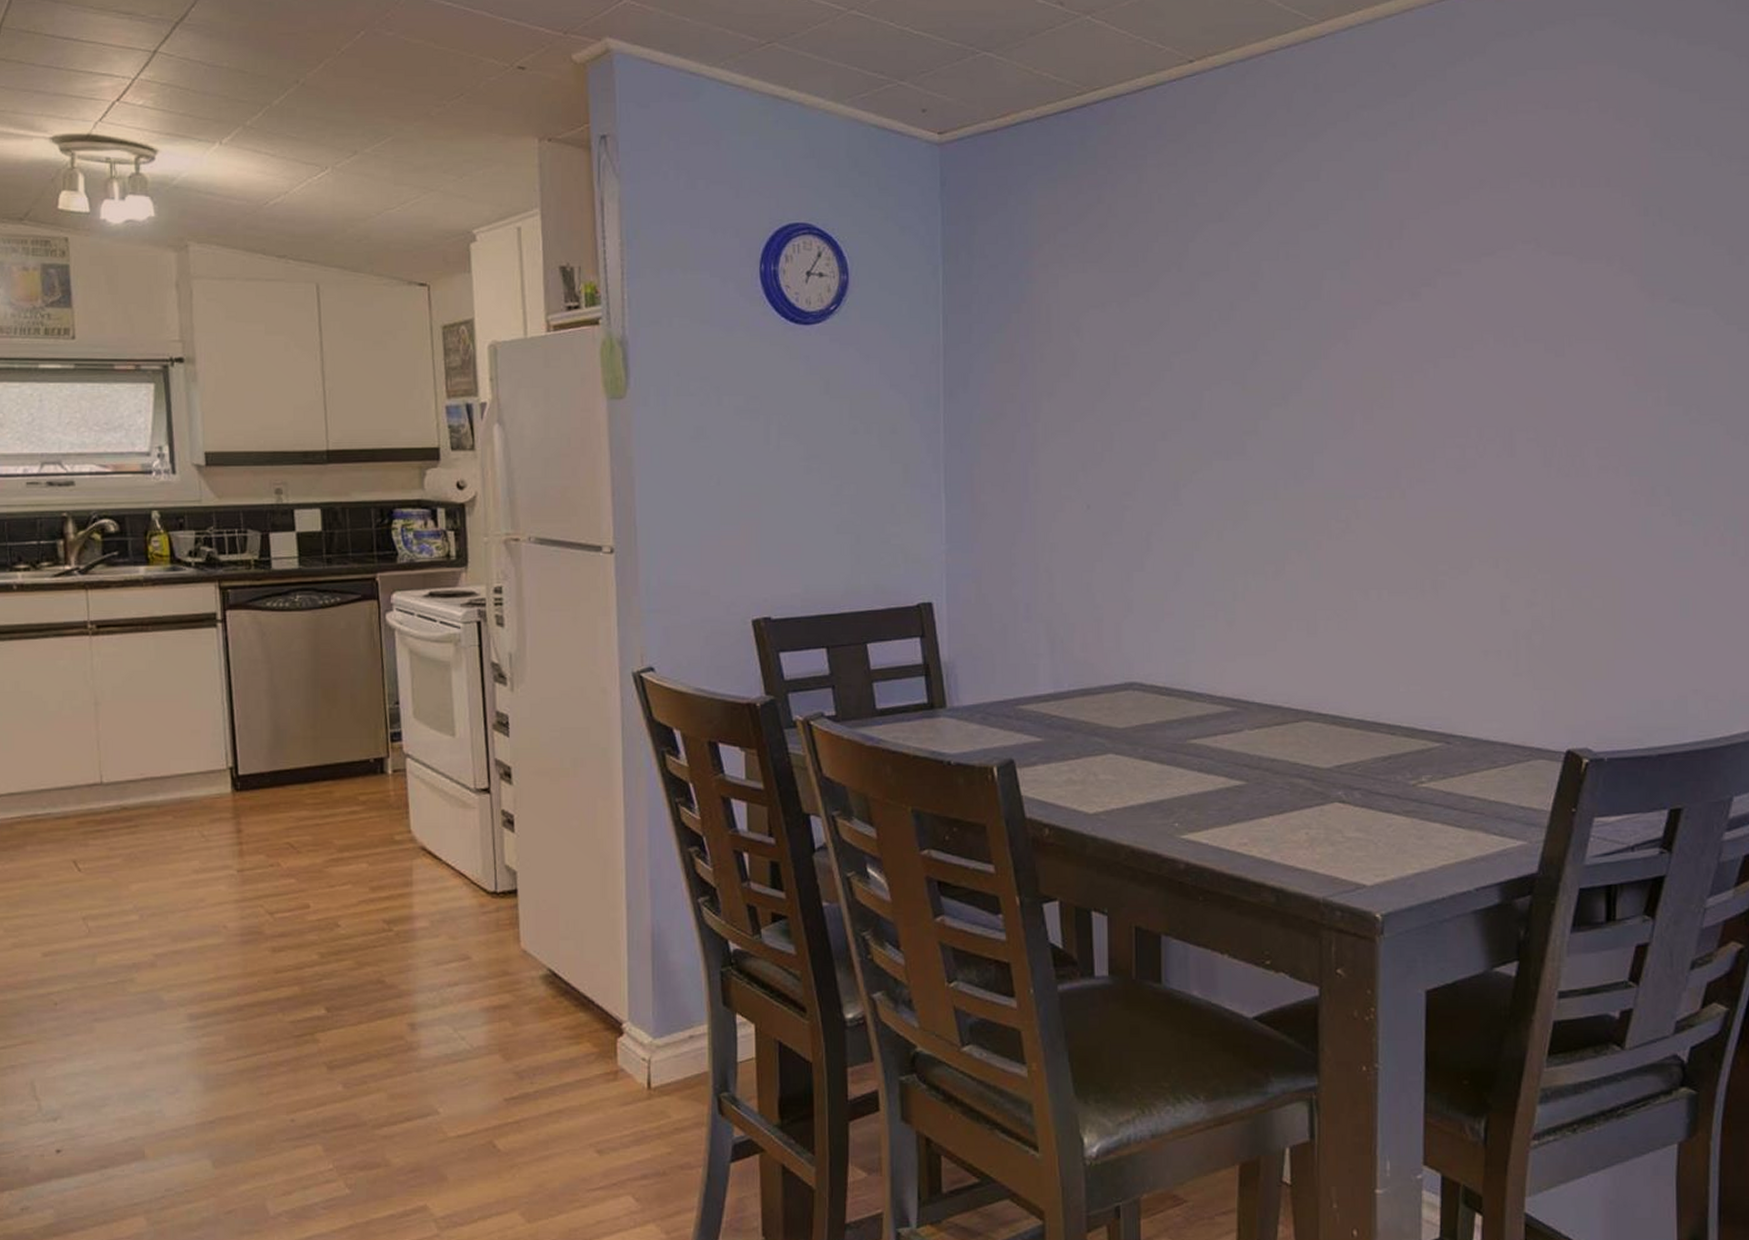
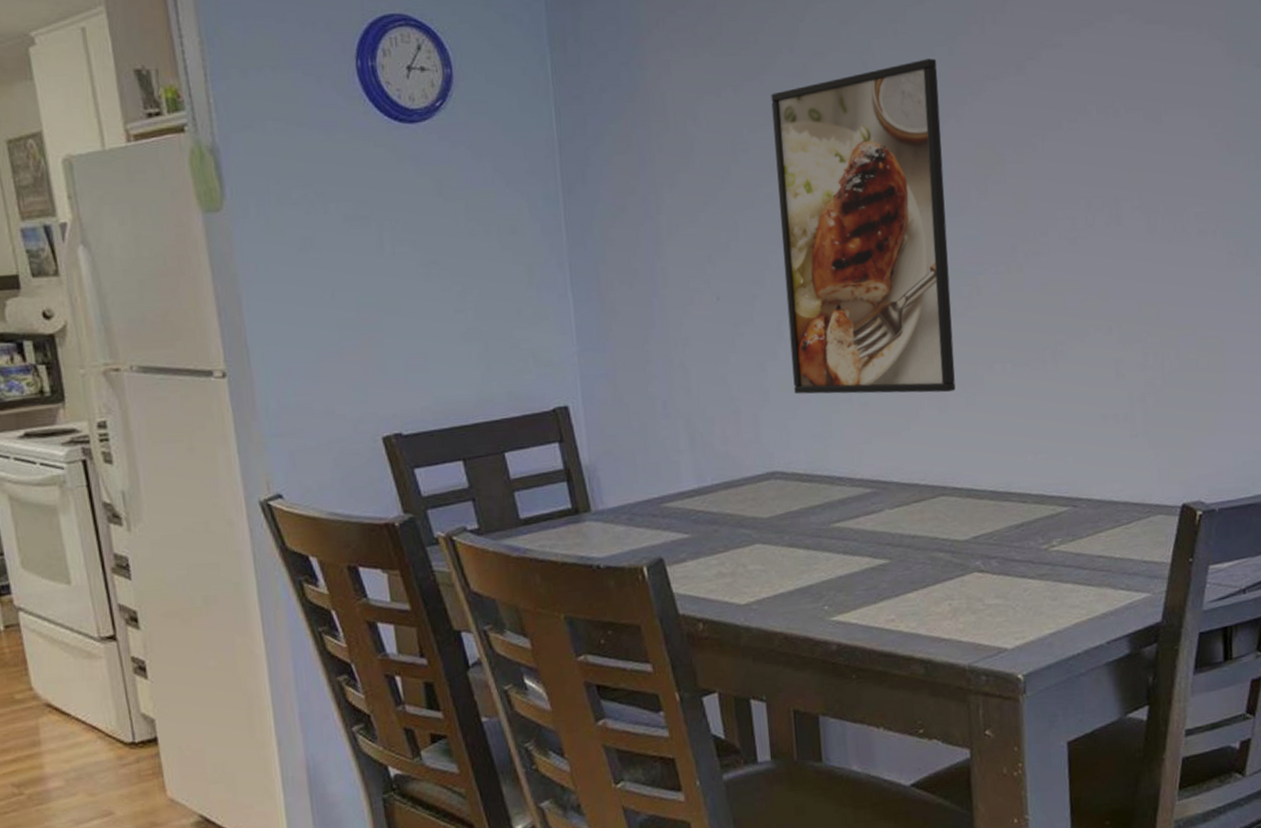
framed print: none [1156,281,1328,616] -> present [771,58,956,394]

